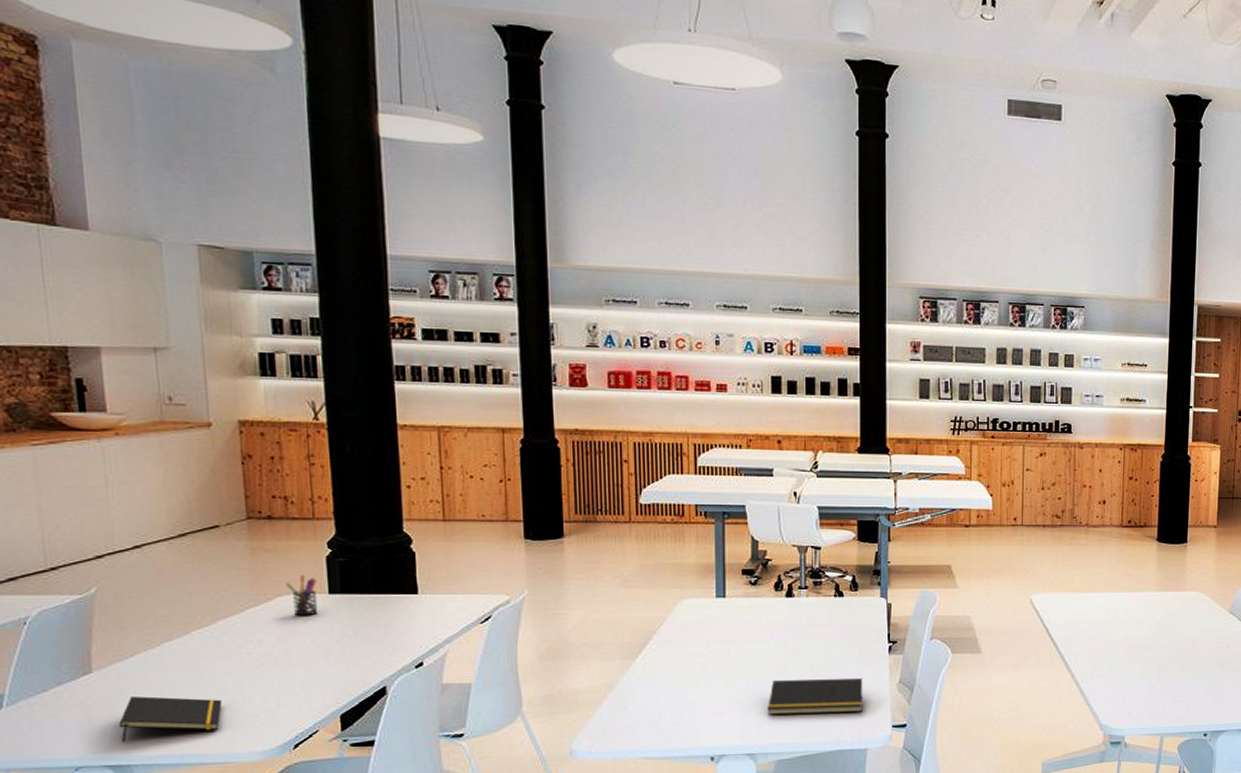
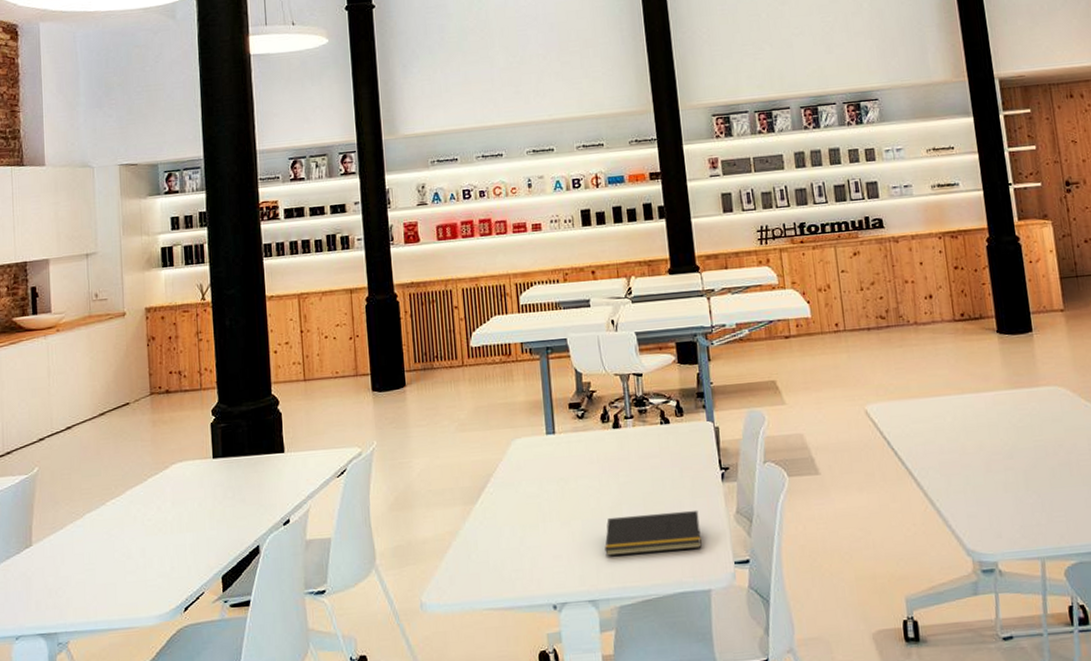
notepad: present [119,696,222,742] -> none [50,565,129,611]
pen holder: present [286,574,317,616] -> none [179,441,204,482]

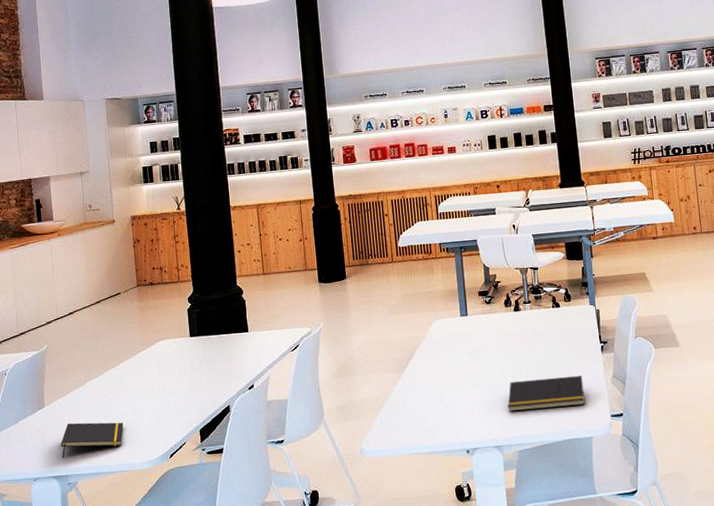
notepad: none [50,565,129,611] -> present [60,422,124,458]

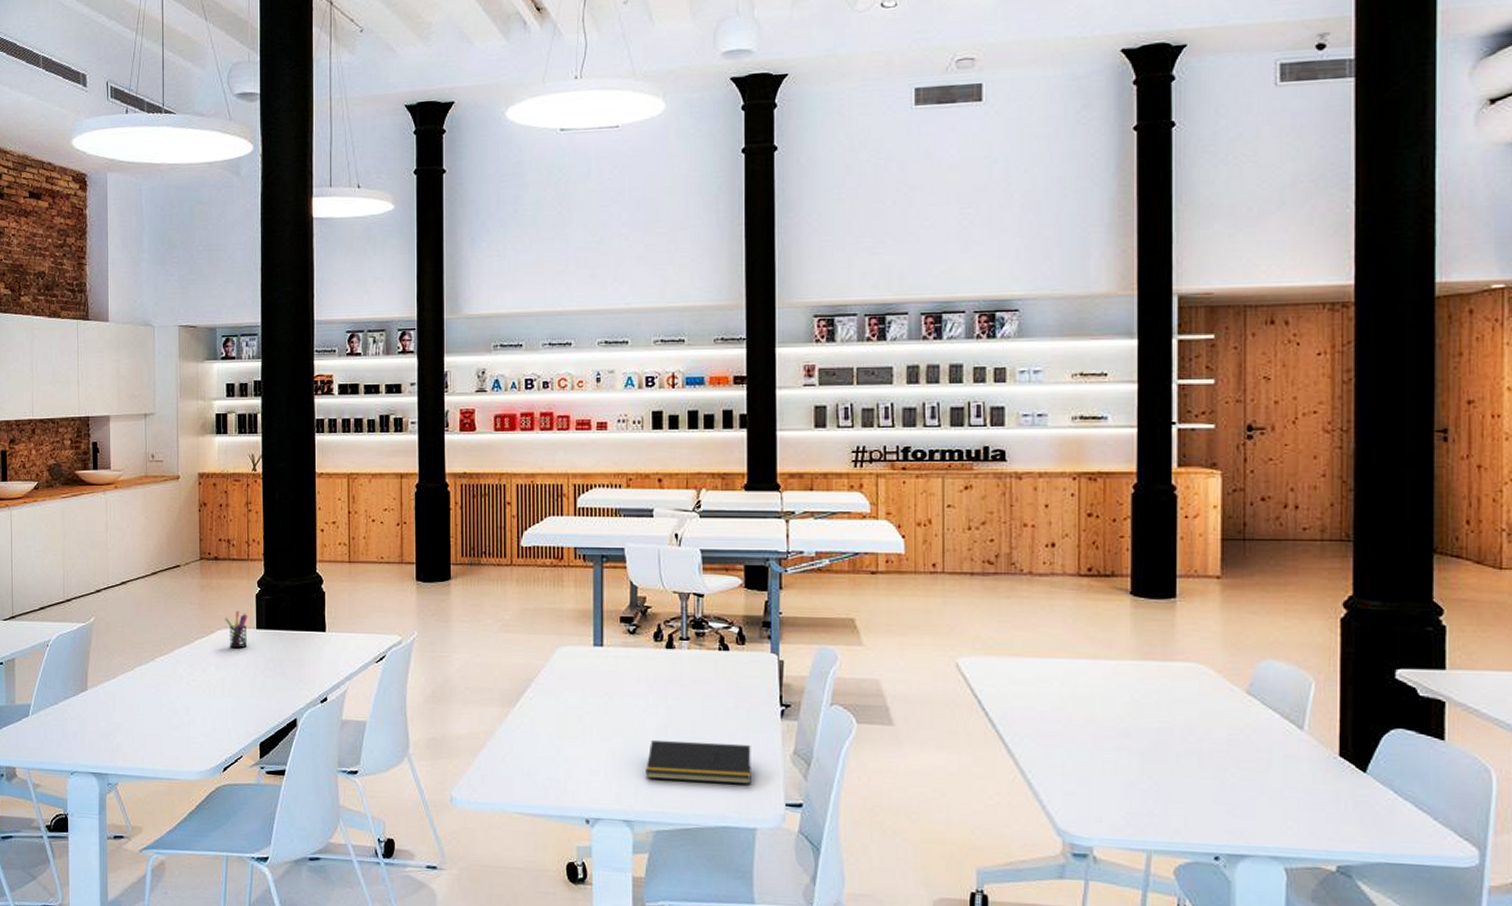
notepad: present [60,422,124,458] -> none [102,713,174,753]
pen holder: none [162,324,183,356] -> present [225,610,248,649]

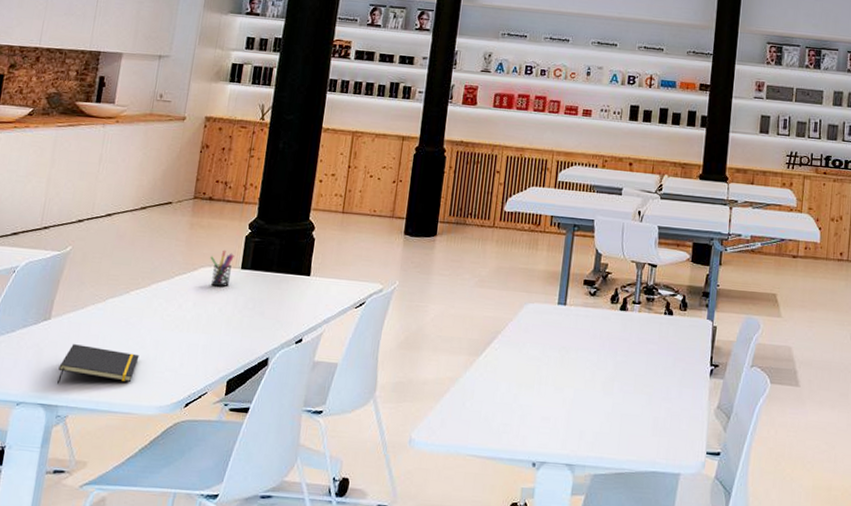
notepad: none [102,713,174,753] -> present [57,344,140,384]
notepad: present [646,739,751,784] -> none [590,391,683,434]

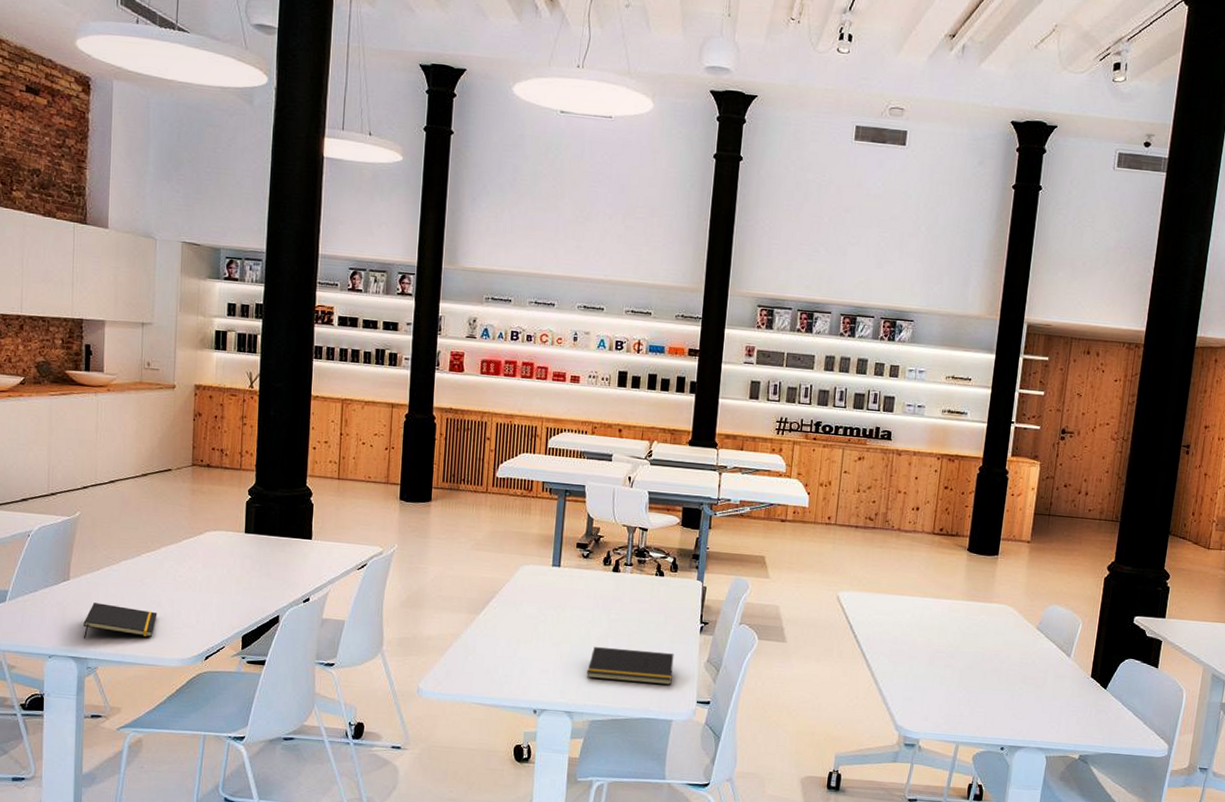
pen holder: present [210,250,234,287] -> none [214,515,237,550]
notepad: none [590,391,683,434] -> present [586,646,674,685]

